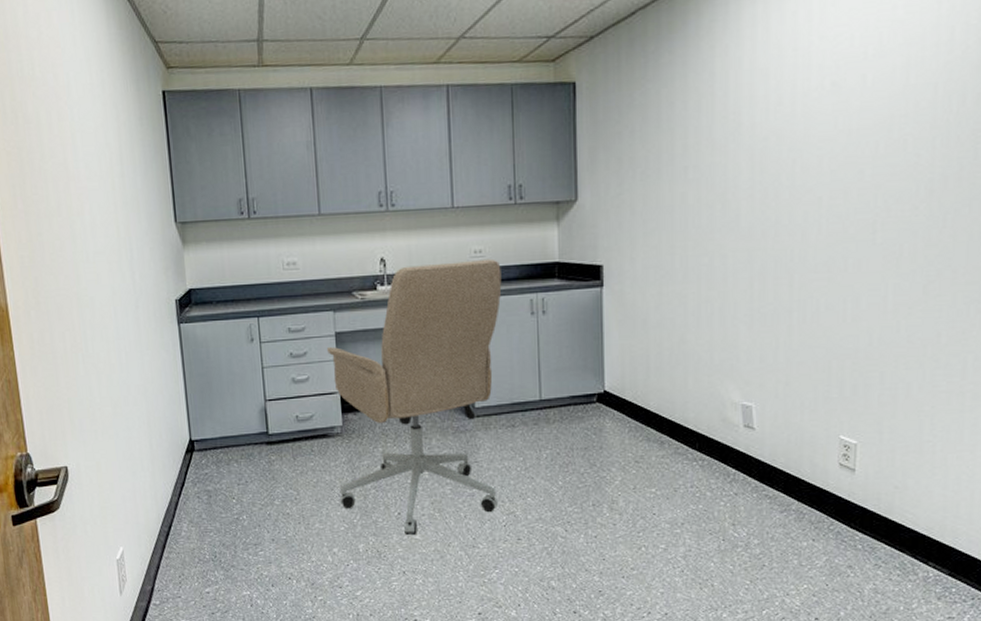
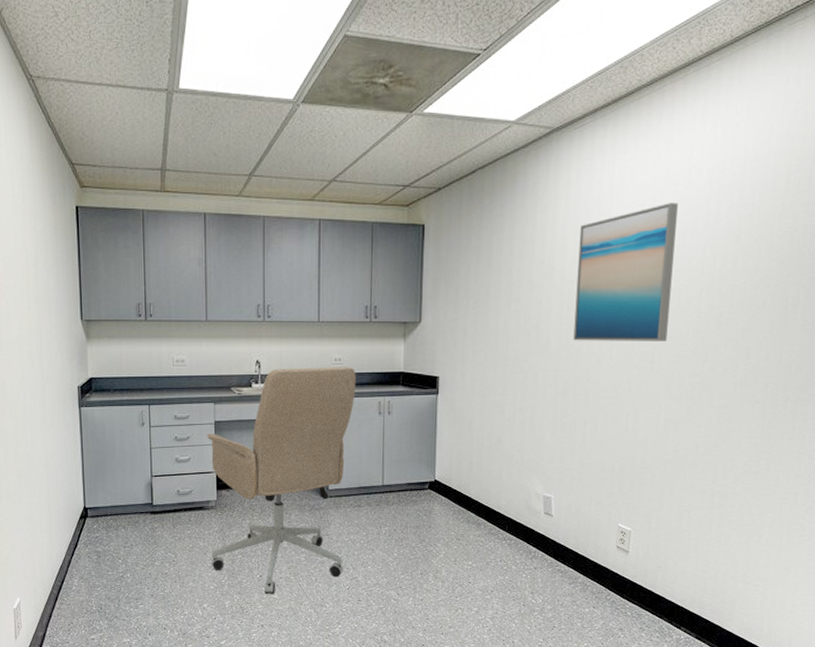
wall art: none [770,31,898,212] -> present [573,203,678,341]

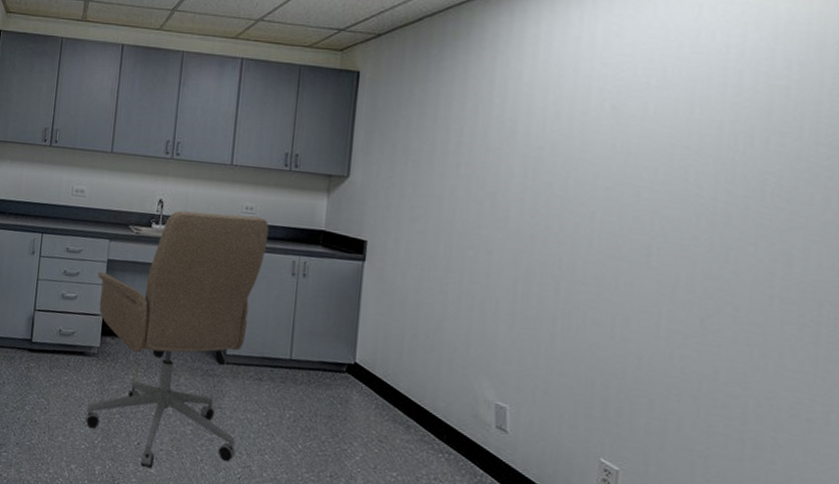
wall art: present [573,203,678,341] -> none [540,67,683,232]

